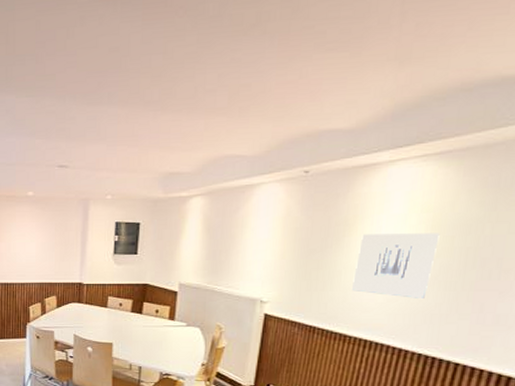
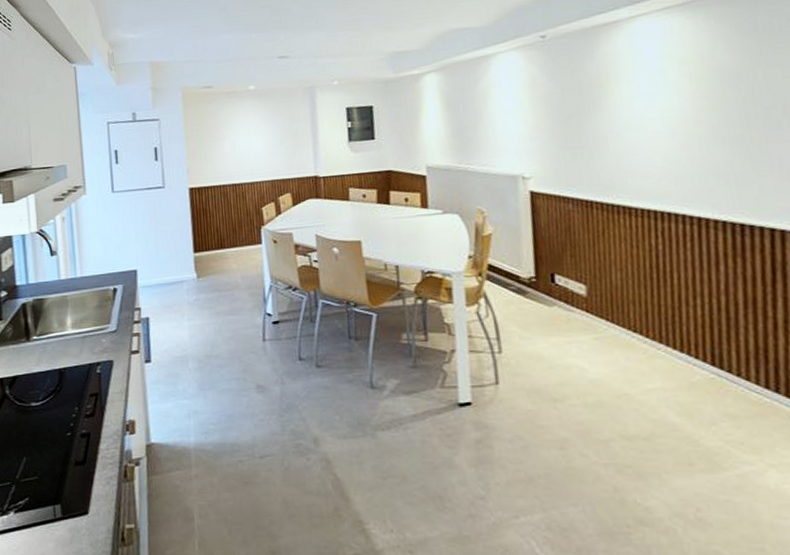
wall art: present [352,233,440,300] -> none [620,84,712,159]

